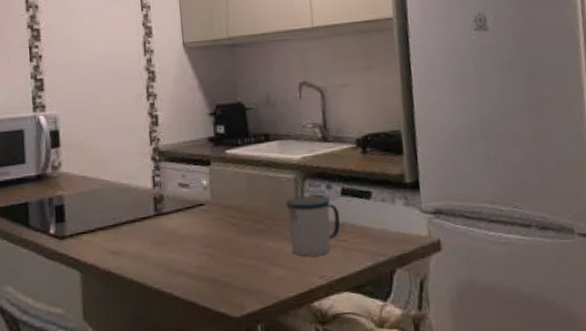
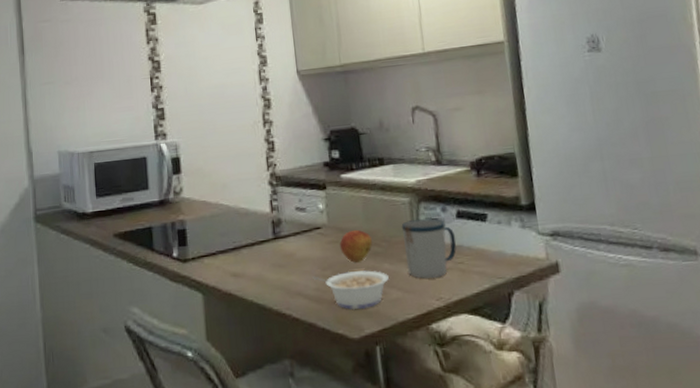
legume: none [194,248,272,288] -> present [312,270,389,310]
fruit: none [223,206,257,240] -> present [339,229,373,263]

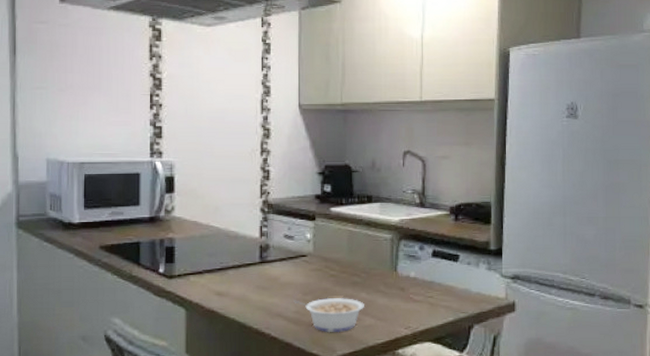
fruit: present [339,229,373,263] -> none [322,260,354,290]
mug: present [401,219,457,279] -> none [381,255,429,310]

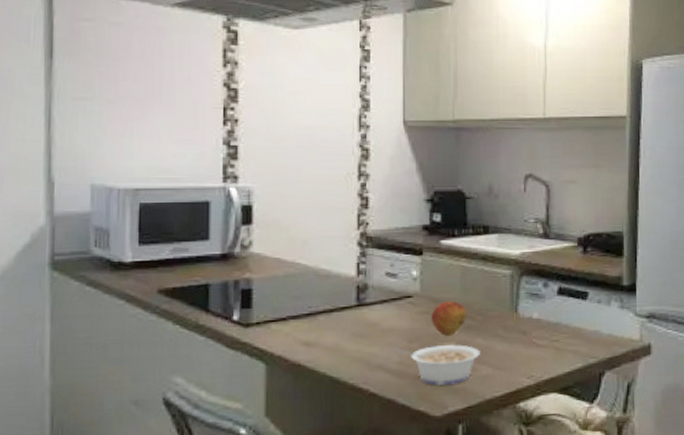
fruit: none [322,260,354,290] -> present [431,300,468,336]

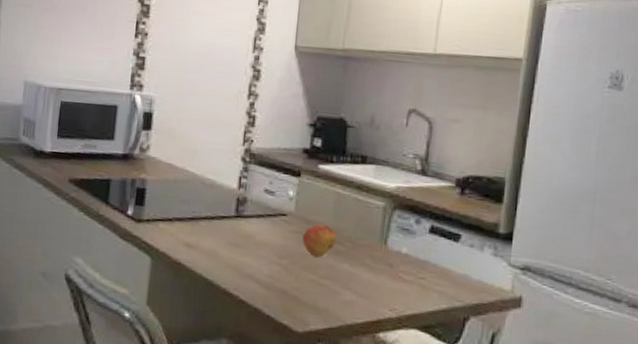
legume: present [397,344,480,386] -> none [267,262,346,305]

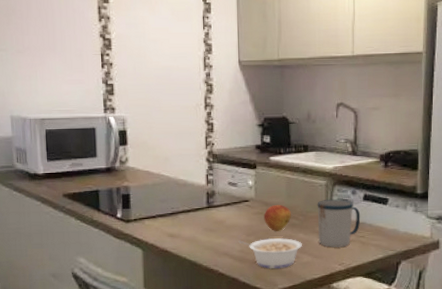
legume: none [267,262,346,305] -> present [238,238,302,269]
mug: none [366,225,424,289] -> present [317,199,361,248]

